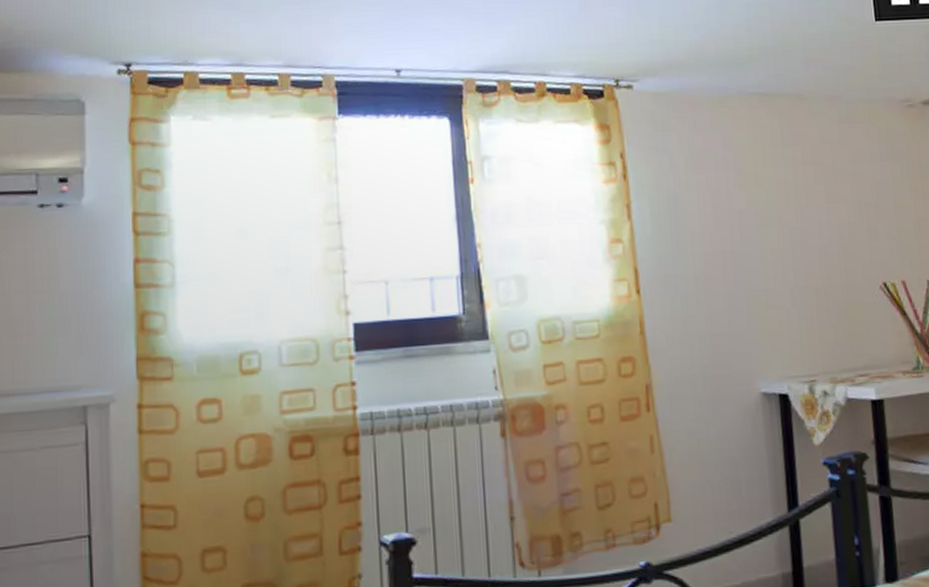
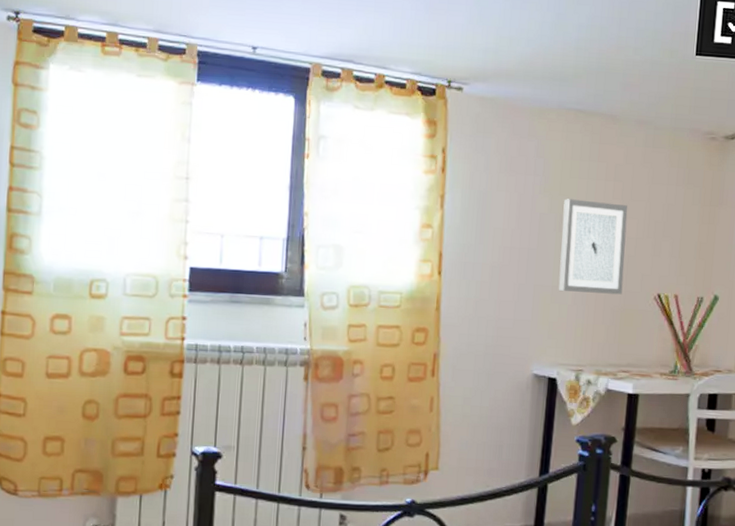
wall art: none [762,189,844,294] -> present [558,199,628,295]

